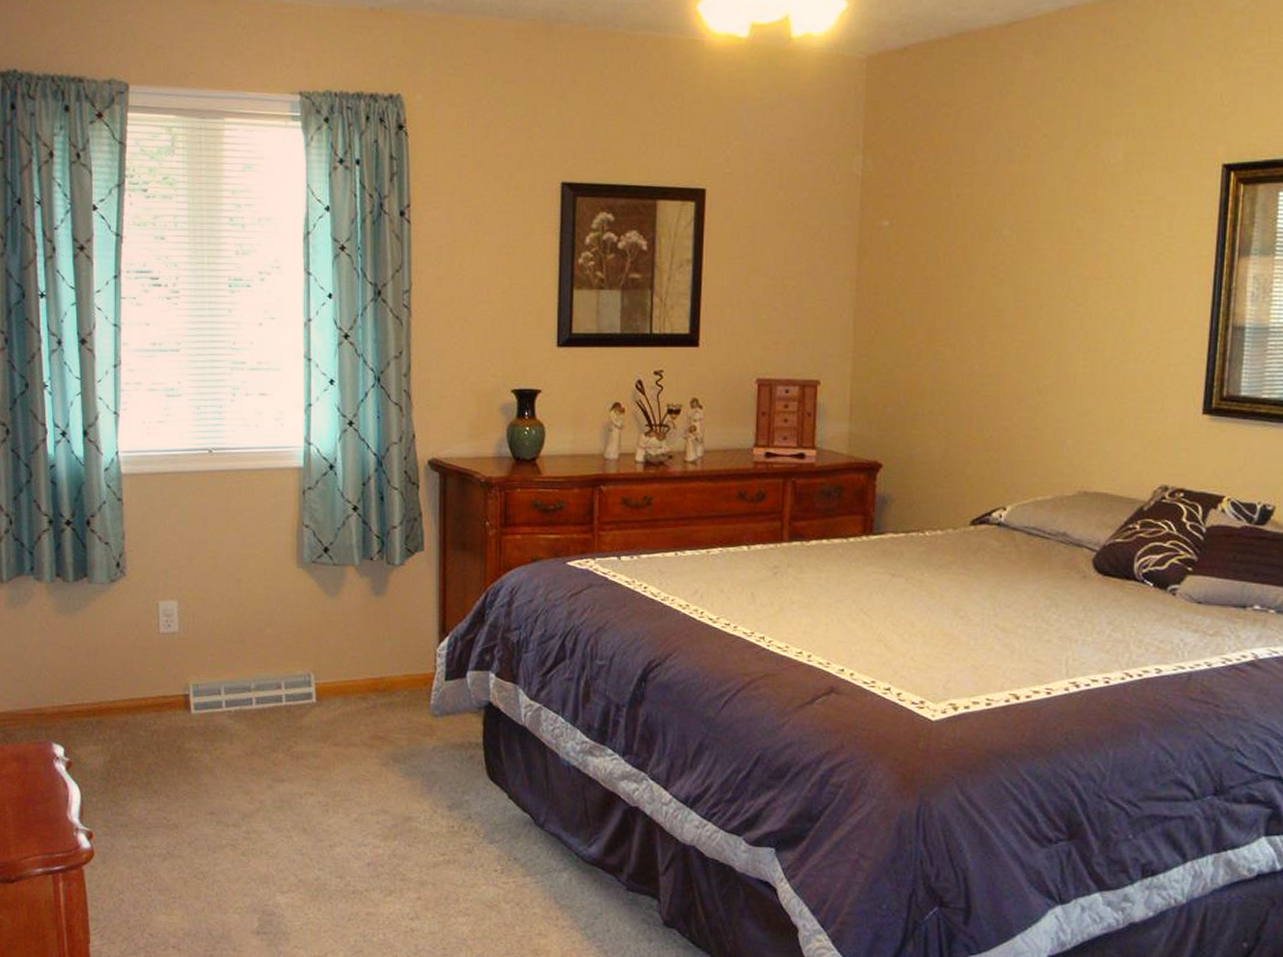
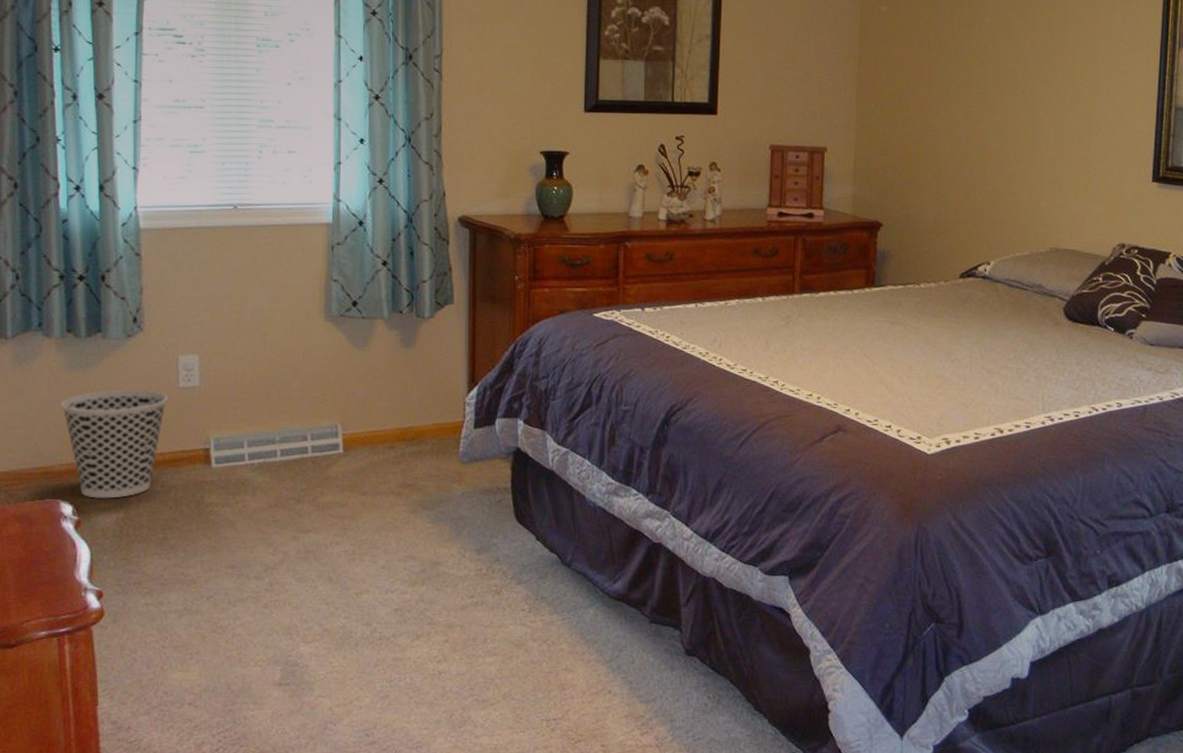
wastebasket: none [52,634,149,742] -> present [61,390,168,499]

